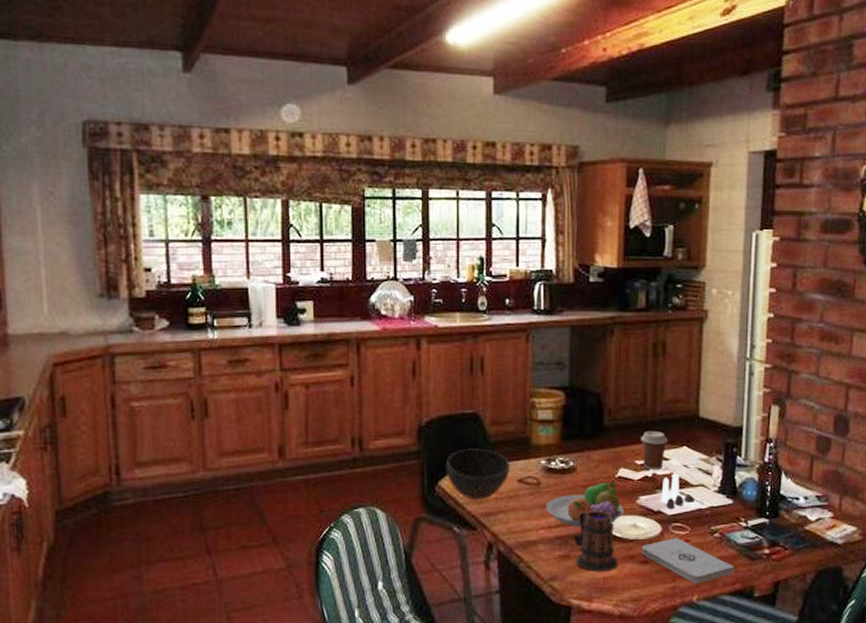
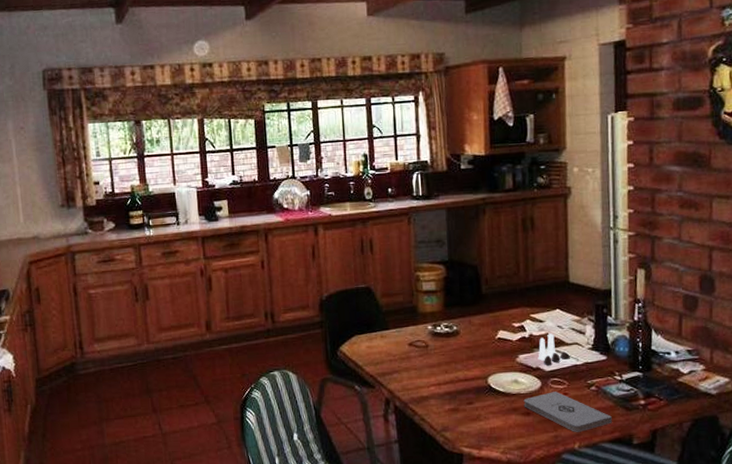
bowl: present [445,448,511,500] -> none [345,317,402,362]
fruit bowl: present [546,482,625,528] -> none [434,343,506,384]
mug: present [573,510,619,572] -> none [461,368,504,423]
coffee cup: present [641,430,668,470] -> none [516,296,542,331]

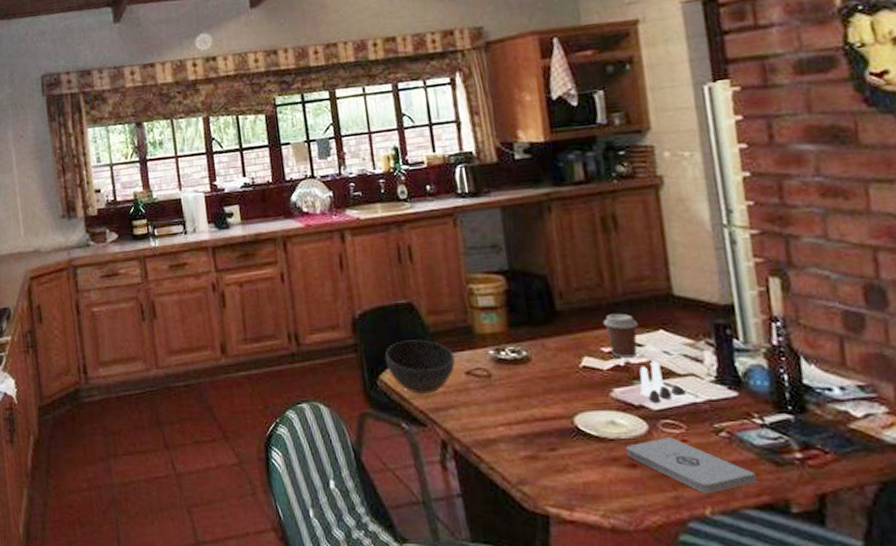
bowl: none [345,317,402,362] -> present [385,339,456,394]
coffee cup: none [516,296,542,331] -> present [603,313,639,358]

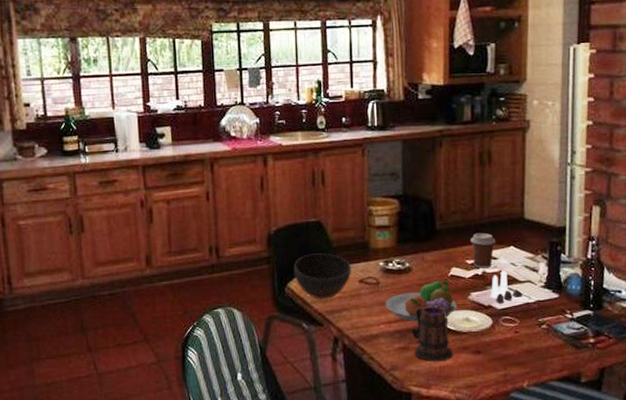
fruit bowl: none [501,372,597,424] -> present [385,280,458,322]
mug: none [539,404,601,476] -> present [411,306,454,362]
notepad: present [625,437,757,493] -> none [474,330,561,371]

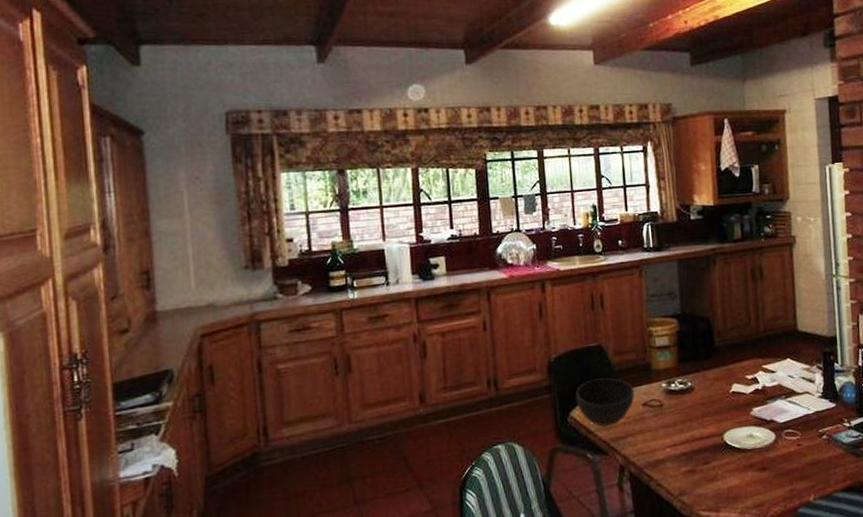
fruit bowl: present [385,280,458,322] -> none [669,397,741,443]
mug: present [411,306,454,362] -> none [697,424,741,483]
coffee cup: present [471,232,496,269] -> none [749,346,773,383]
salt and pepper shaker set: present [490,271,522,303] -> none [771,383,802,417]

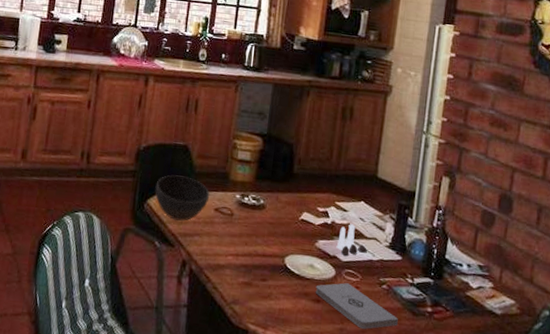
notepad: none [759,443,843,484] -> present [315,282,398,329]
salt and pepper shaker set: none [771,383,802,417] -> present [336,224,367,256]

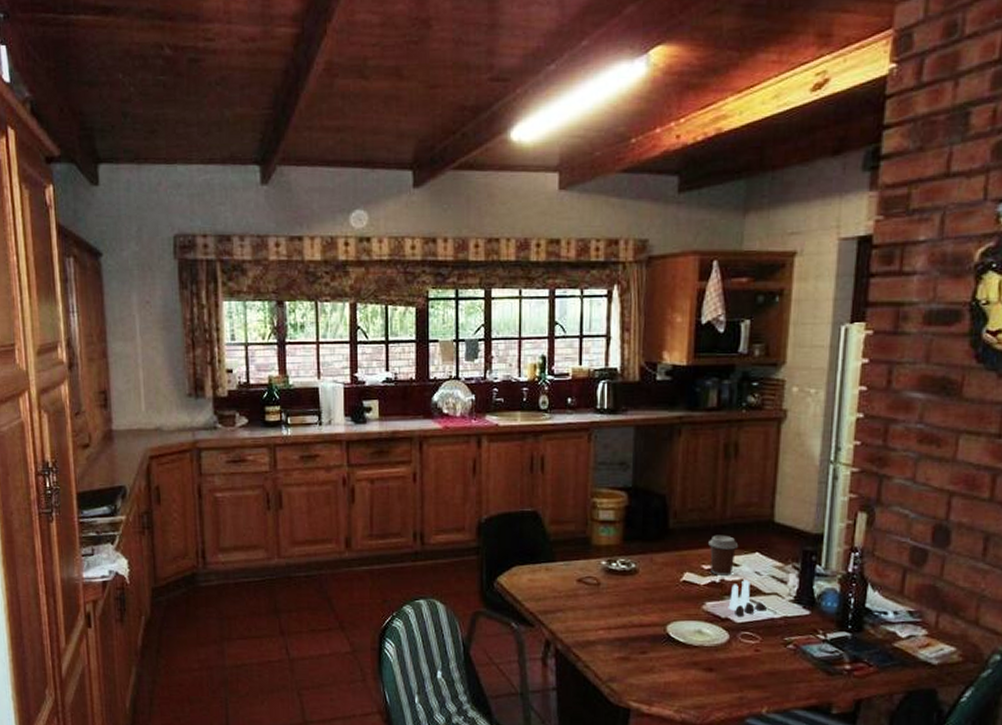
bowl: present [155,175,210,221] -> none [504,547,570,597]
notepad: present [315,282,398,329] -> none [706,647,809,695]
coffee cup: none [324,182,348,219] -> present [709,535,739,576]

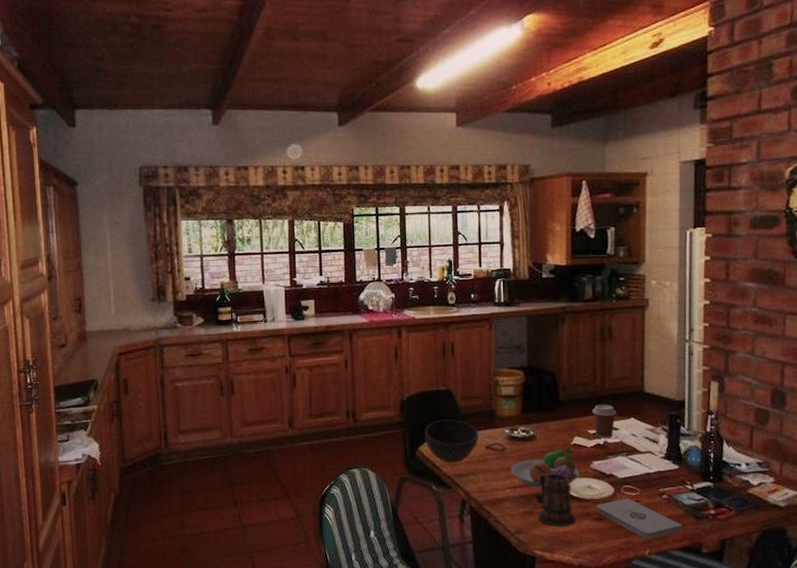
bowl: none [504,547,570,597] -> present [424,420,479,463]
fruit bowl: none [605,586,689,630] -> present [510,448,580,488]
mug: none [634,613,682,677] -> present [535,473,577,527]
notepad: none [706,647,809,695] -> present [596,498,682,539]
salt and pepper shaker set: present [728,580,767,616] -> none [611,441,643,472]

